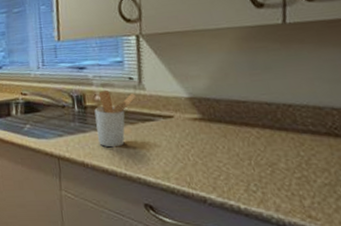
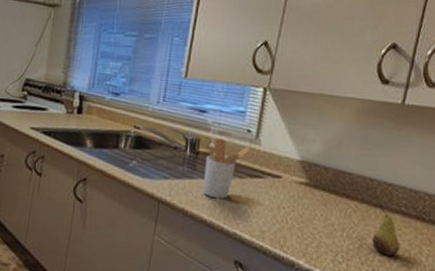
fruit: none [282,126,318,178] -> present [372,203,401,256]

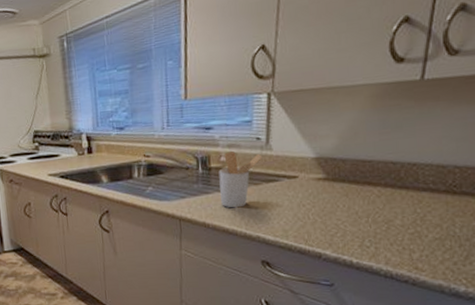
fruit: present [372,203,401,256] -> none [400,184,431,233]

